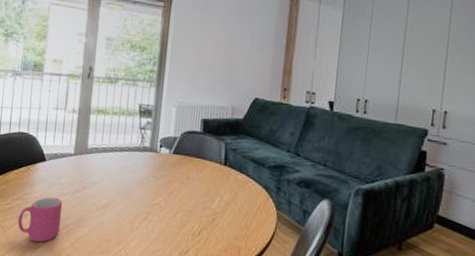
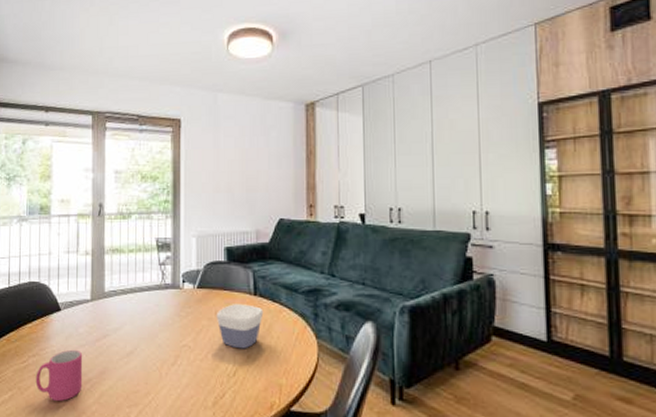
bowl: none [187,171,231,213] -> present [216,304,264,349]

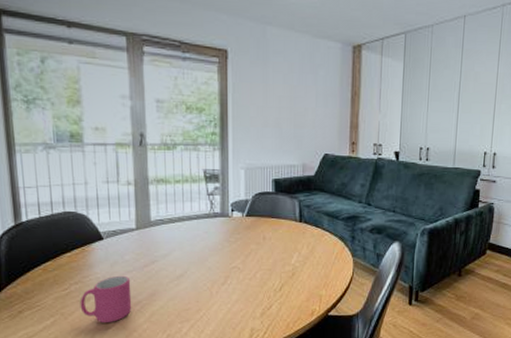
bowl: present [216,304,264,349] -> none [264,230,308,268]

